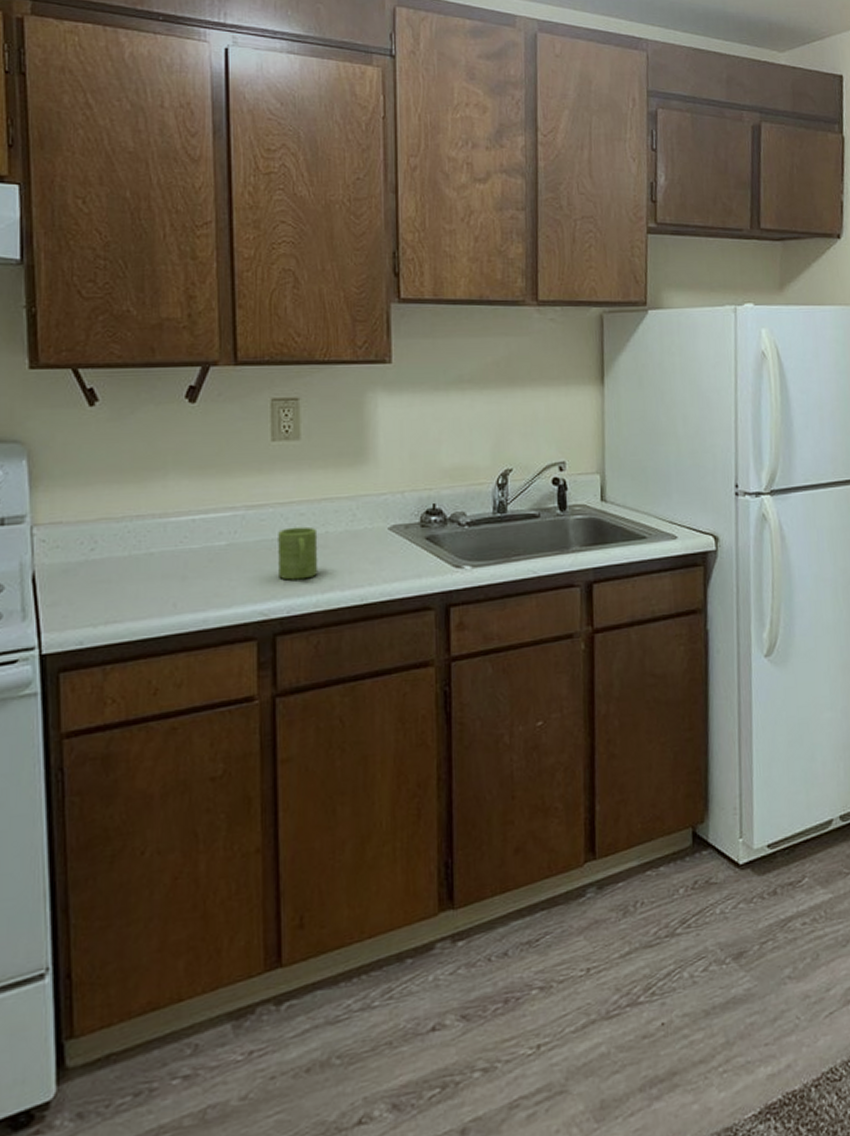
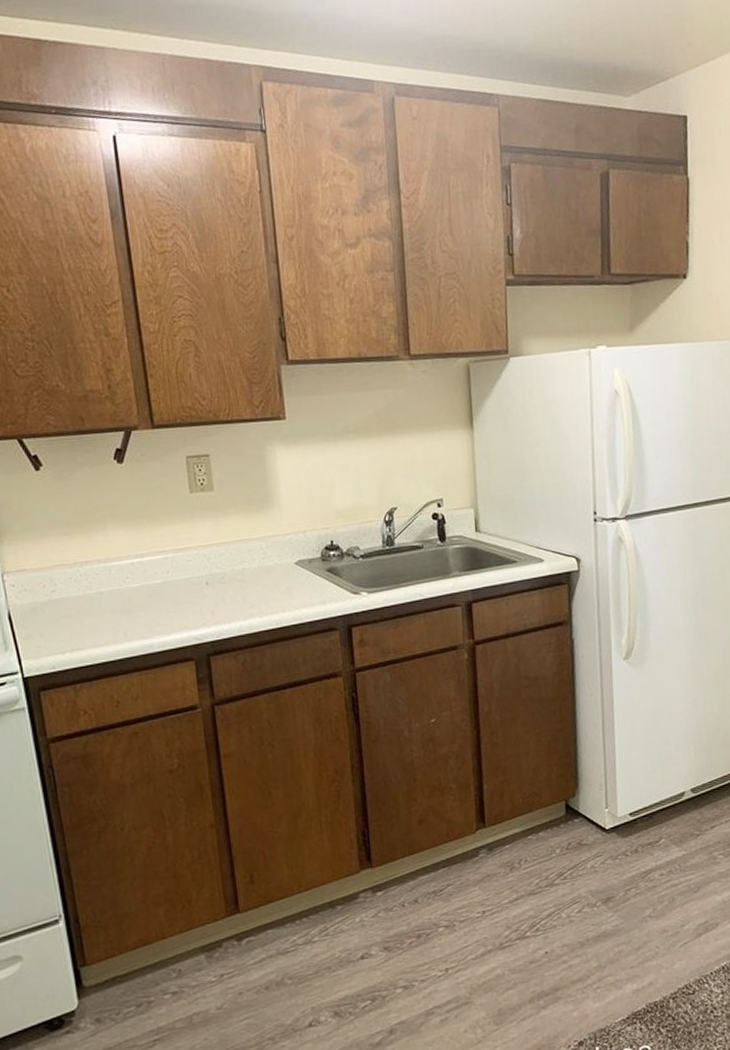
mug: present [278,526,318,580] -> none [203,564,240,610]

